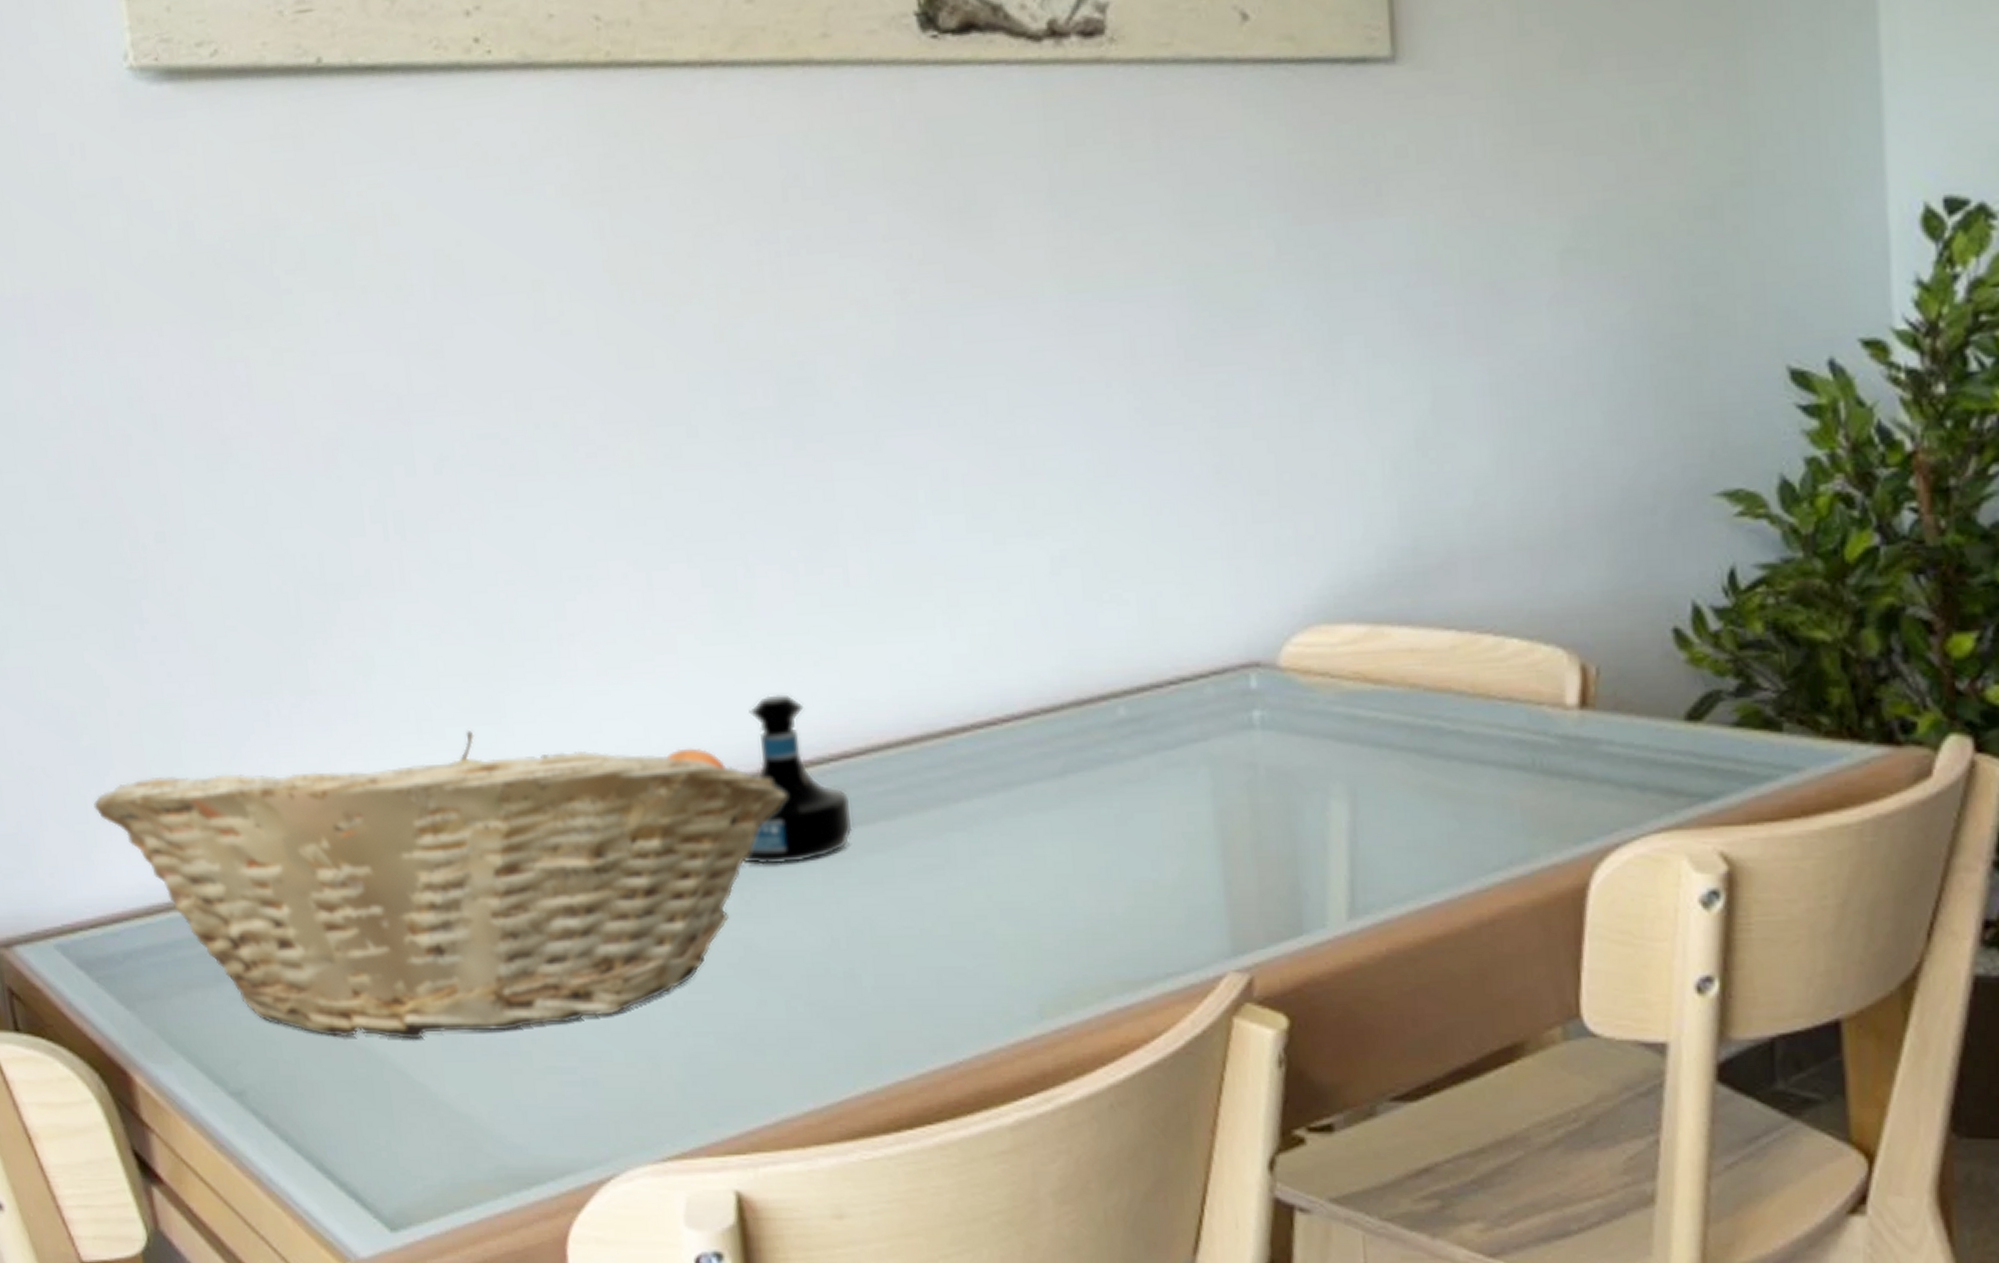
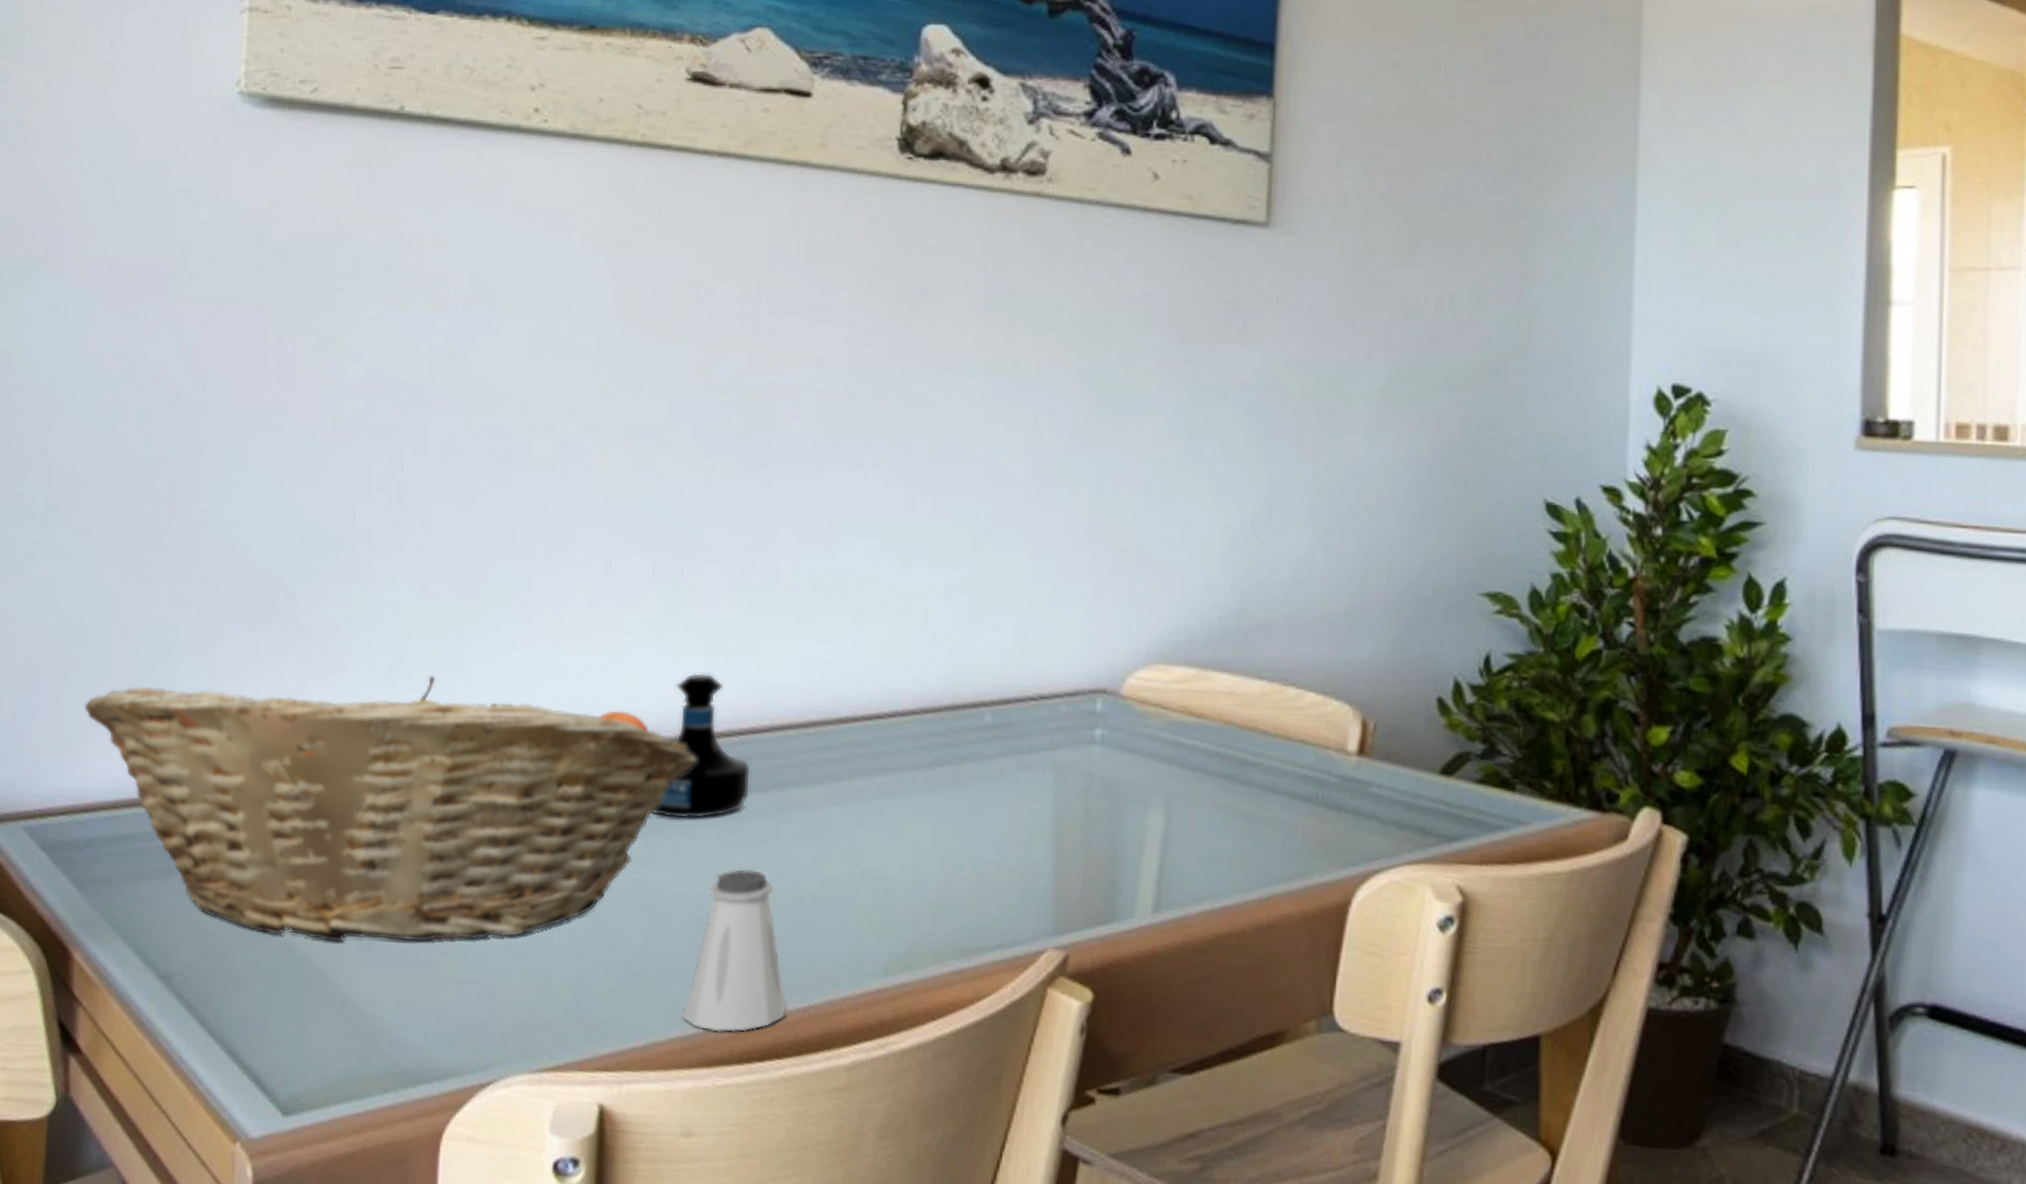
saltshaker: none [814,915,932,1101] -> present [683,869,787,1033]

